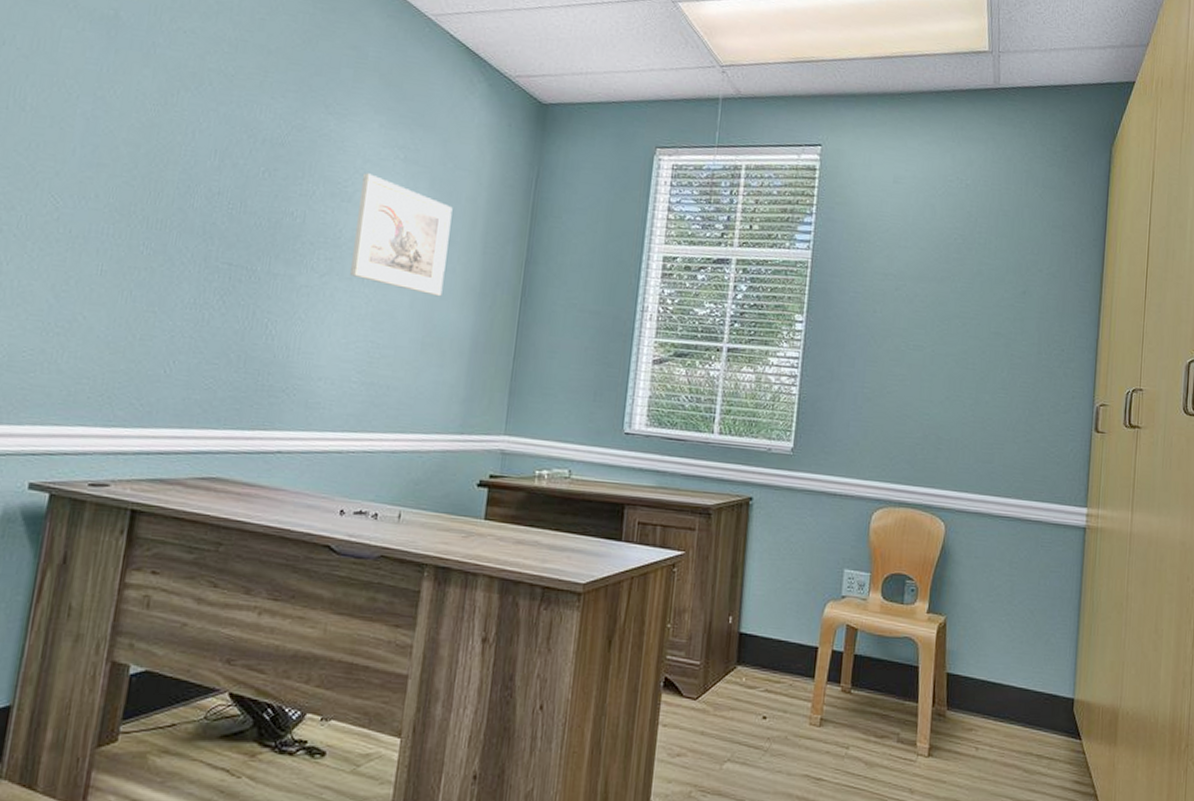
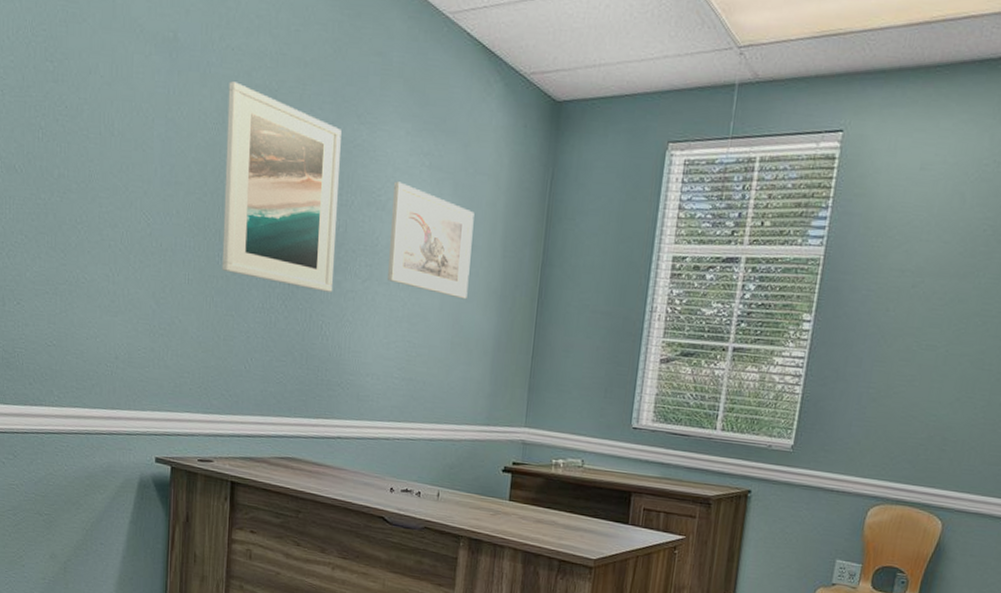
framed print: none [146,63,306,287] -> present [222,81,342,292]

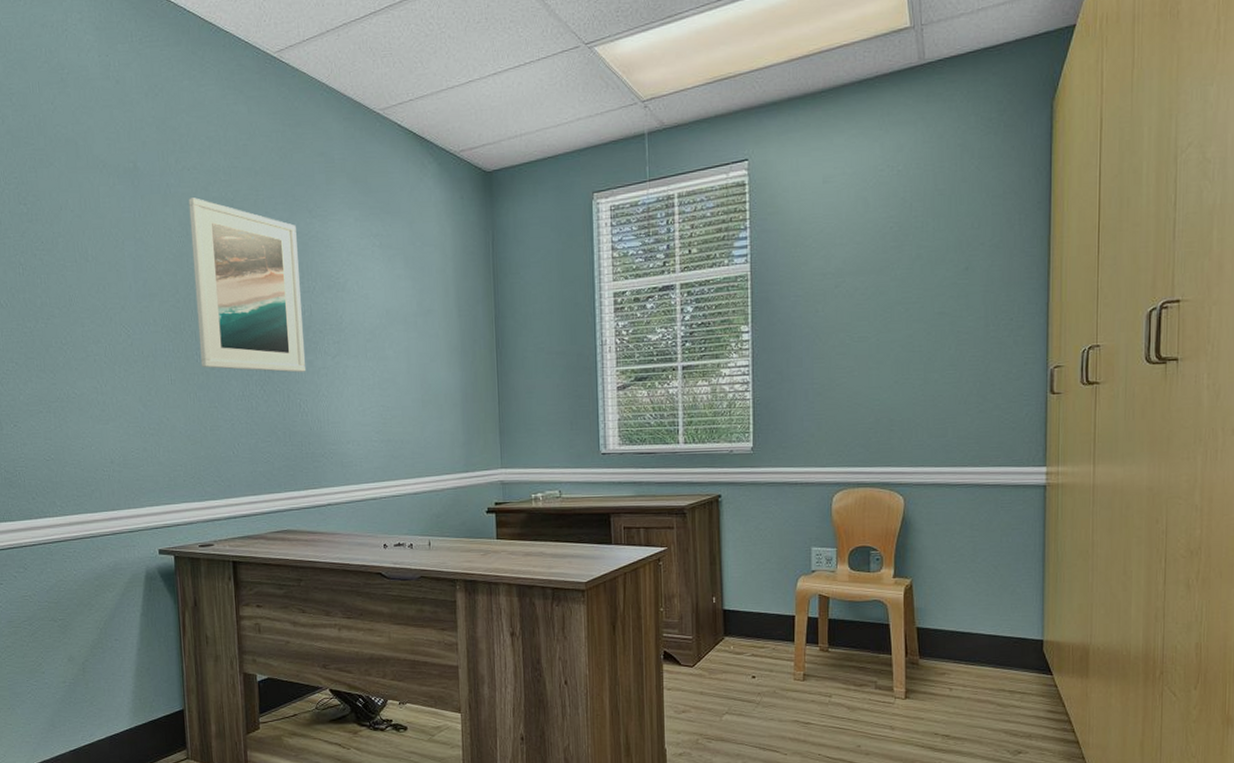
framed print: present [388,181,475,300] -> none [350,263,431,360]

